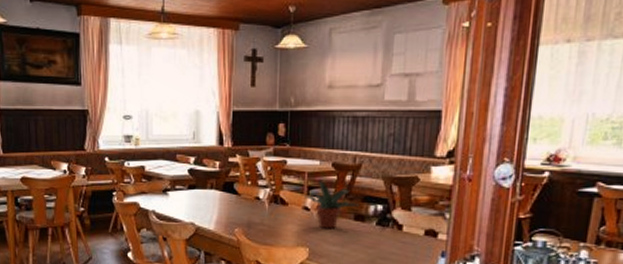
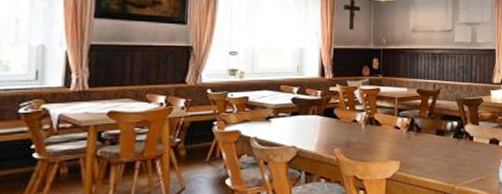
potted plant: present [302,181,360,229] -> none [393,104,440,144]

